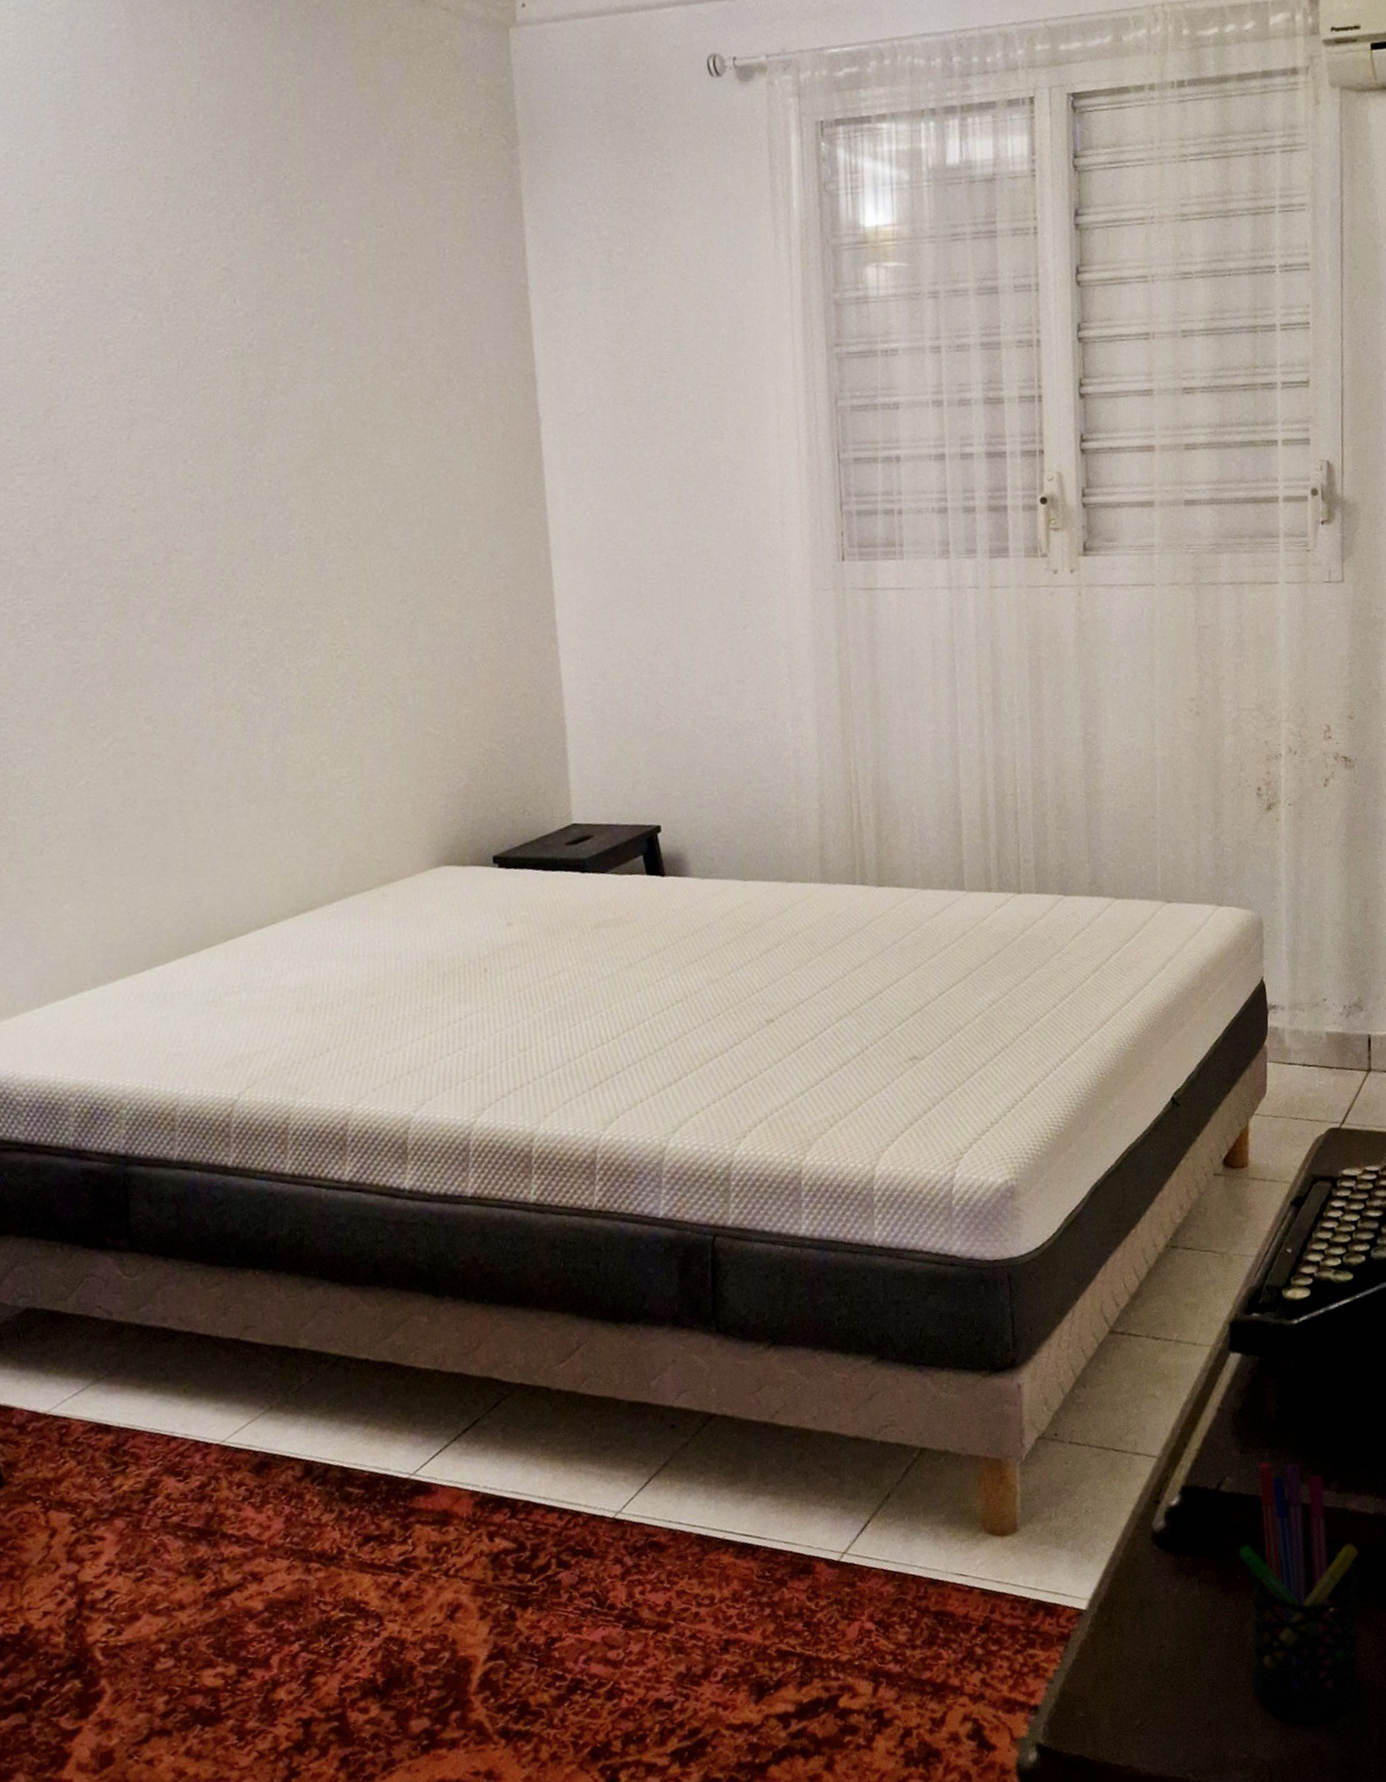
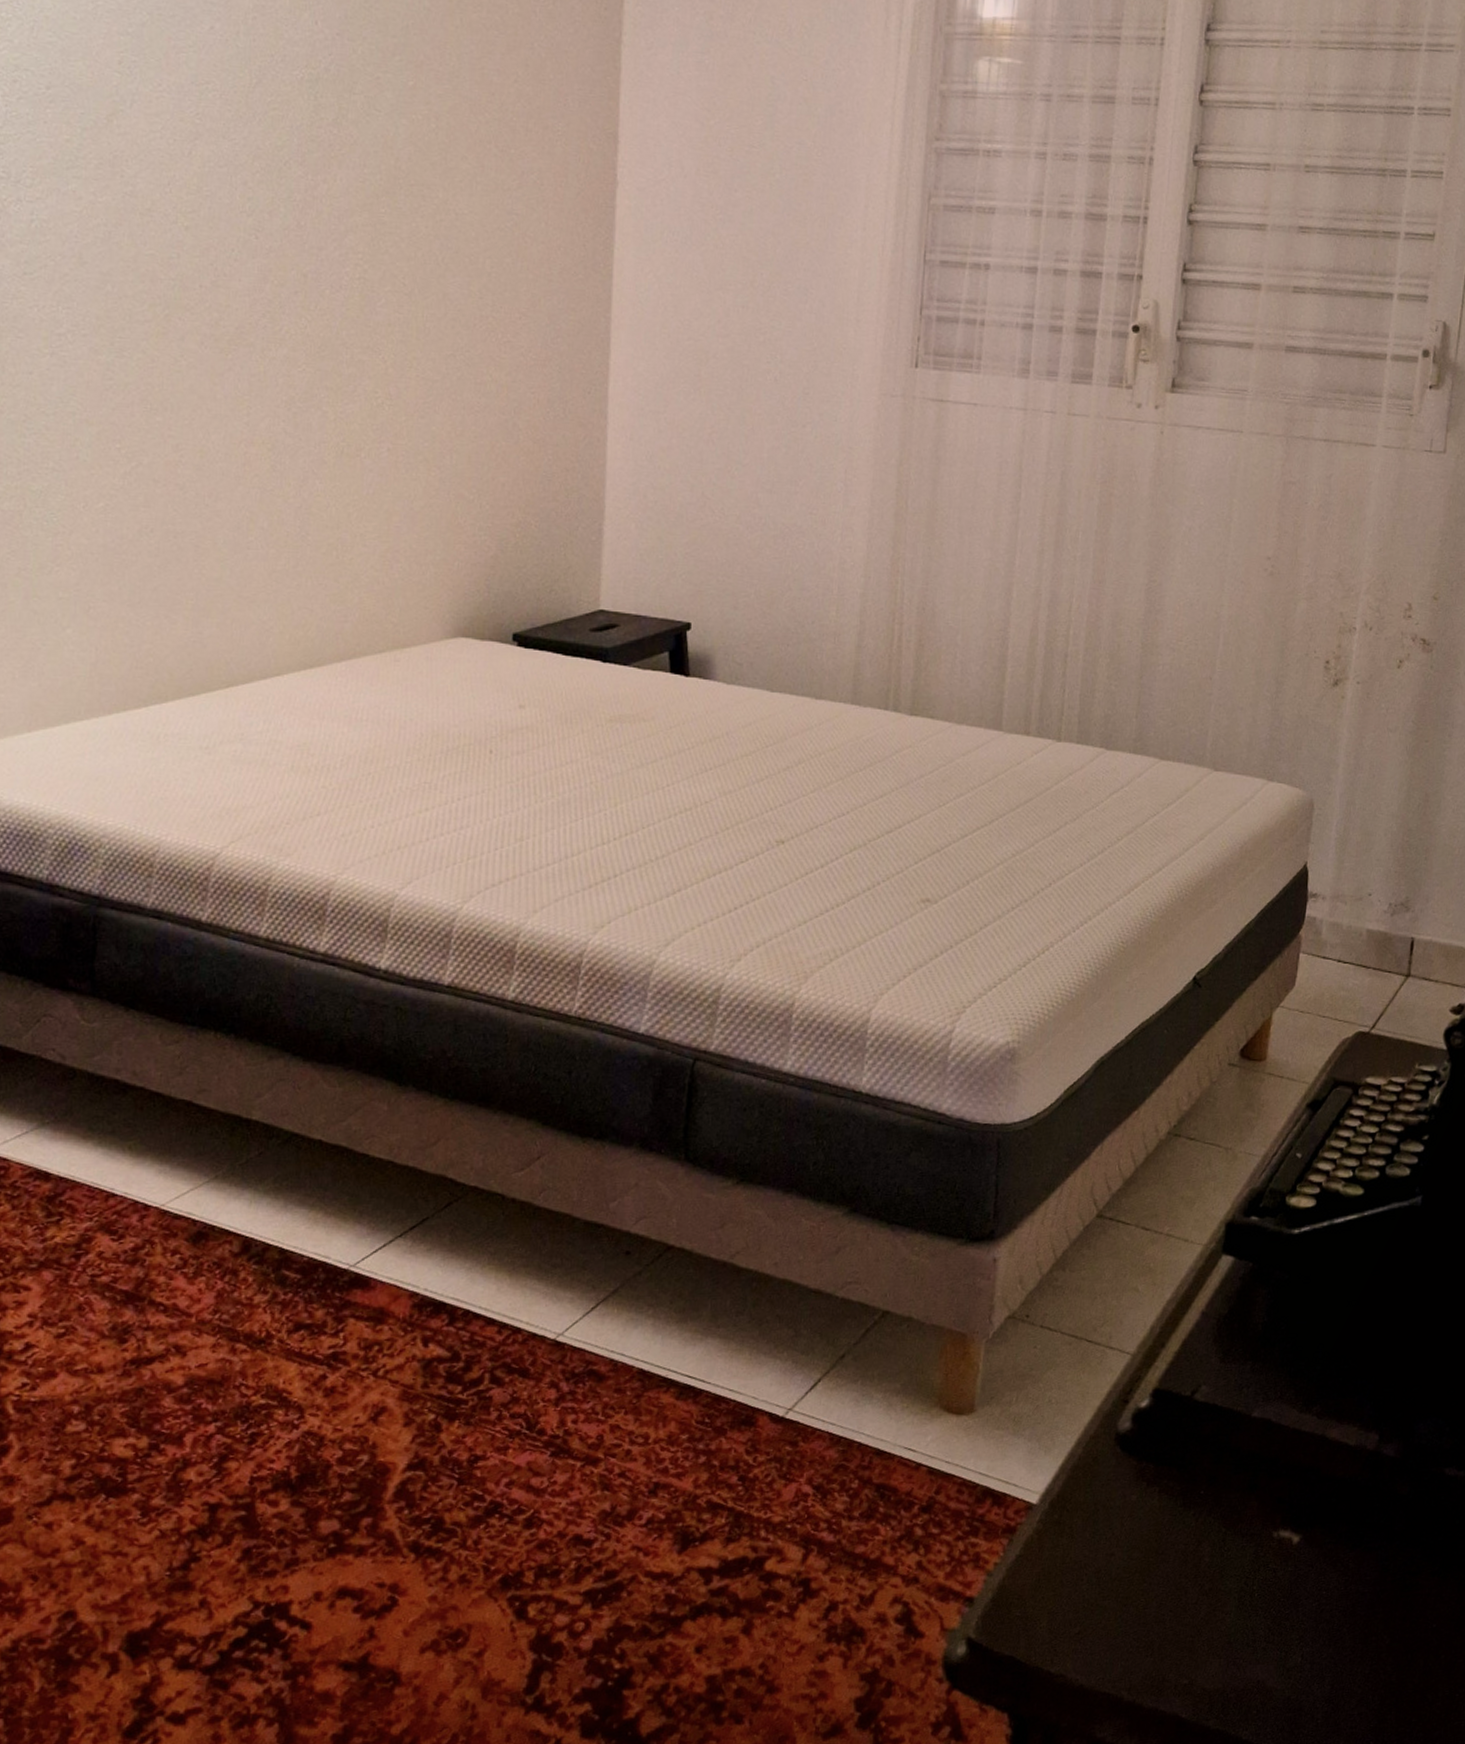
pen holder: present [1238,1462,1361,1723] -> none [1202,1375,1333,1658]

